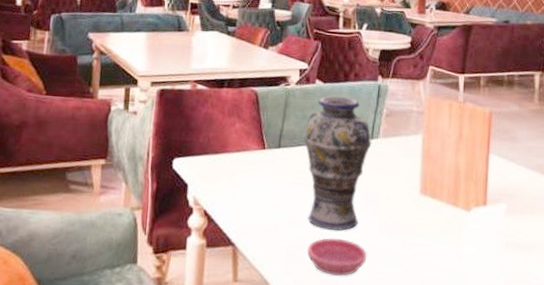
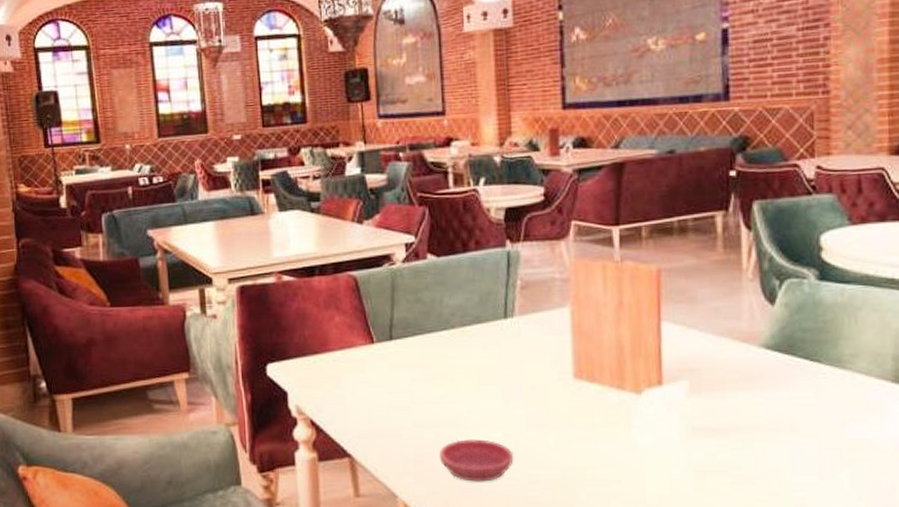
vase: present [303,96,372,231] -> none [418,270,506,430]

